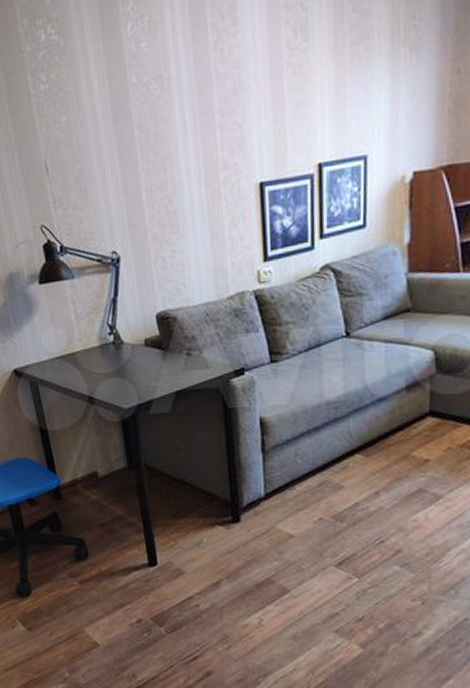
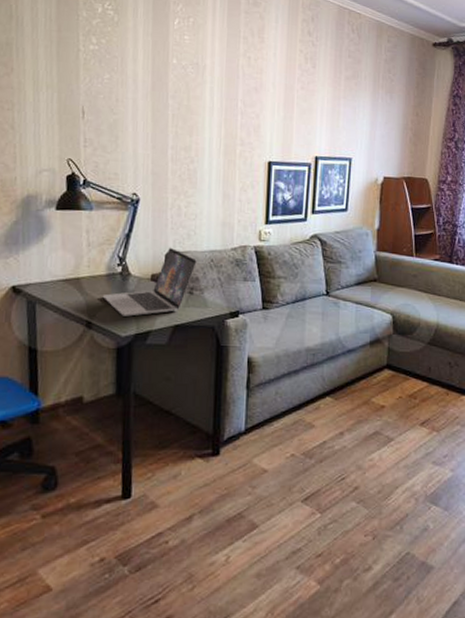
laptop: none [99,306,191,388] -> present [102,247,197,317]

